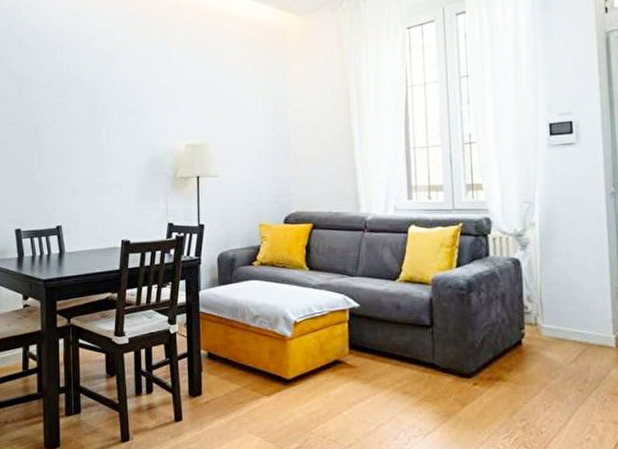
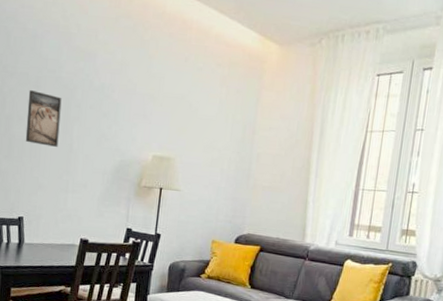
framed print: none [54,98,89,151] -> present [25,90,62,147]

